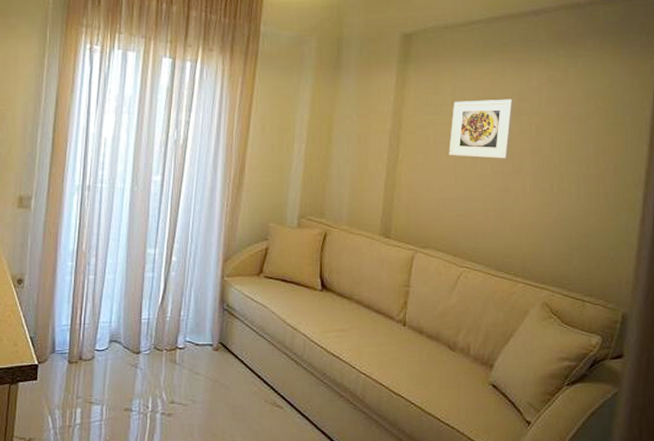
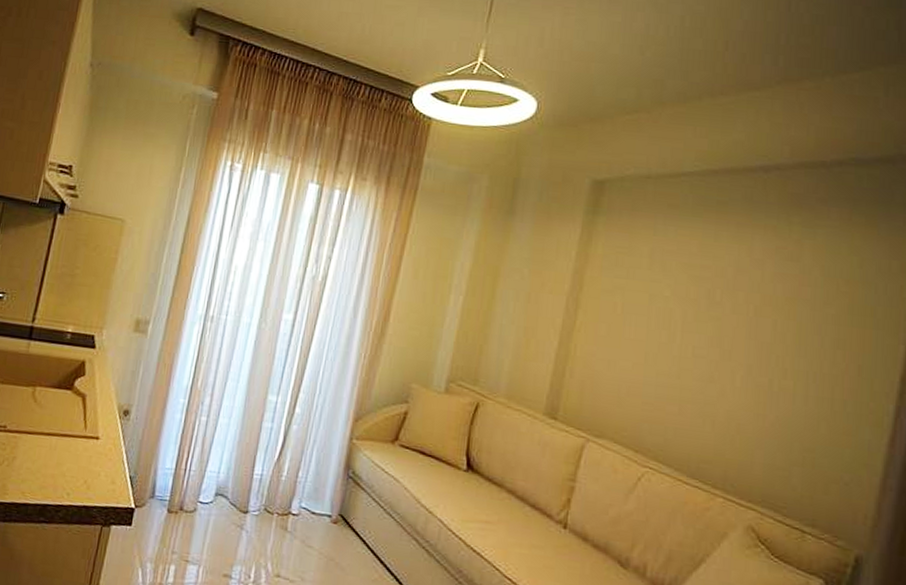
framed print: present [449,99,514,159] -> none [639,265,729,342]

